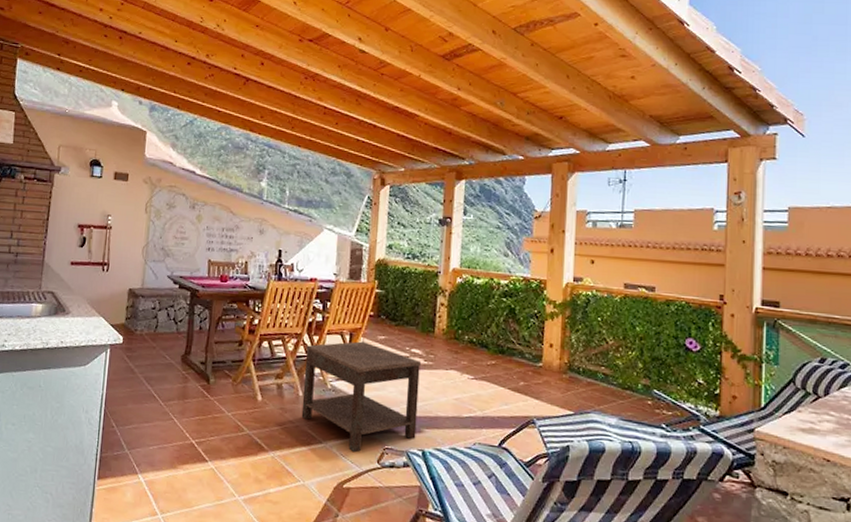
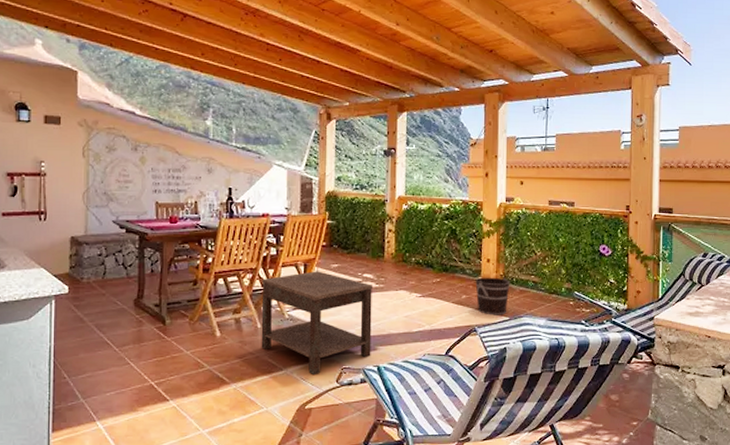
bucket: none [535,363,576,409] -> present [475,277,510,315]

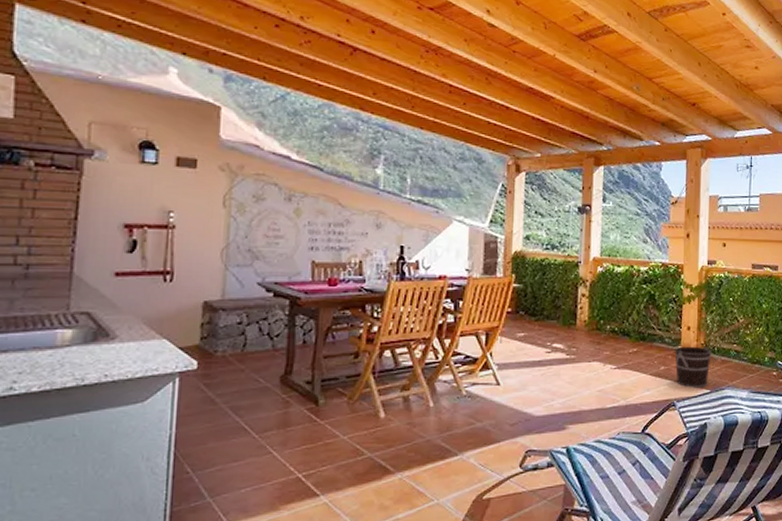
side table: present [261,271,372,376] -> none [433,341,562,460]

